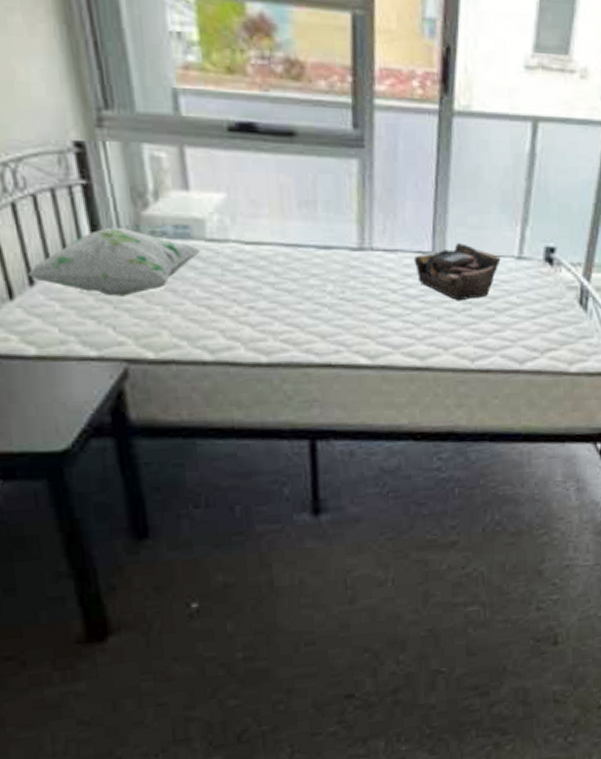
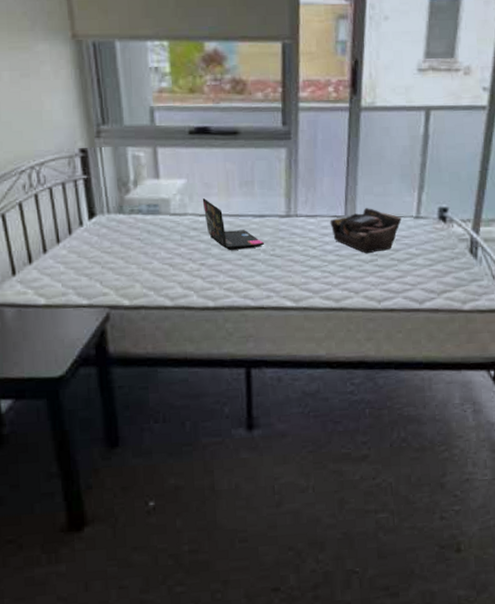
decorative pillow: present [27,227,202,297] -> none [43,208,167,259]
laptop: none [248,221,332,290] -> present [202,198,265,250]

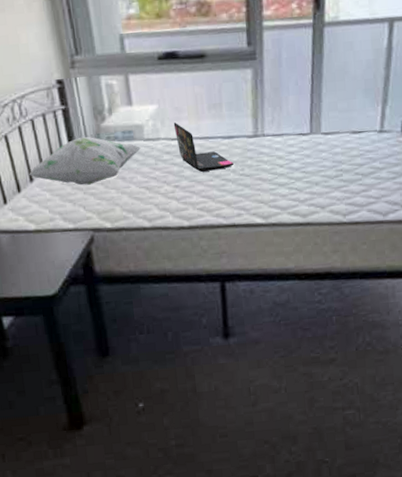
decorative pillow: none [43,208,167,259] -> present [29,136,142,186]
tote bag: present [330,208,402,254] -> none [296,124,366,170]

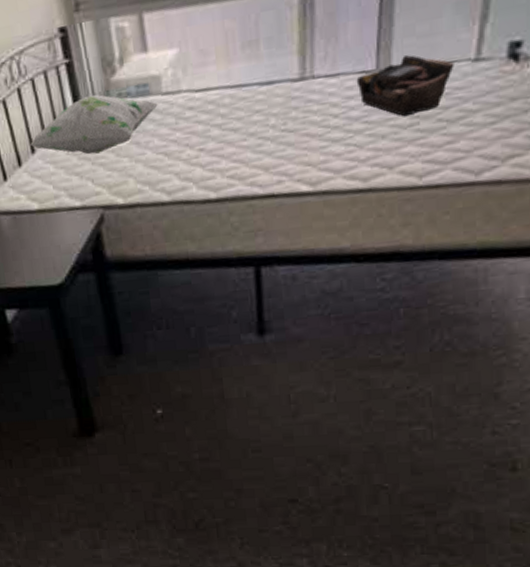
laptop: present [173,123,235,172] -> none [198,69,275,130]
tote bag: none [296,124,366,170] -> present [356,55,454,117]

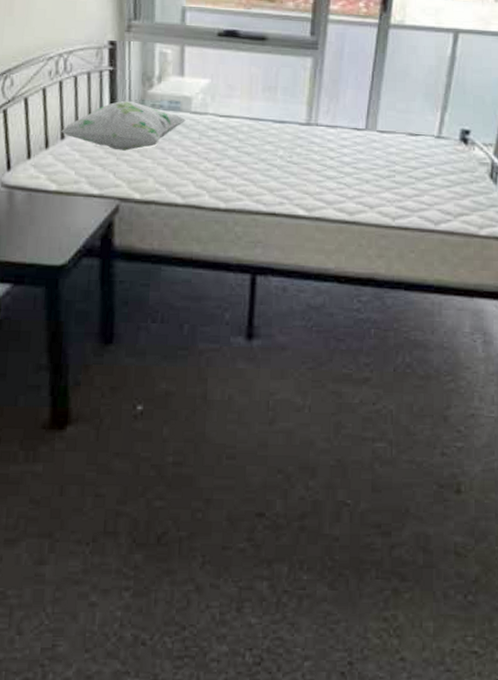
tote bag: present [356,55,454,117] -> none [350,123,422,169]

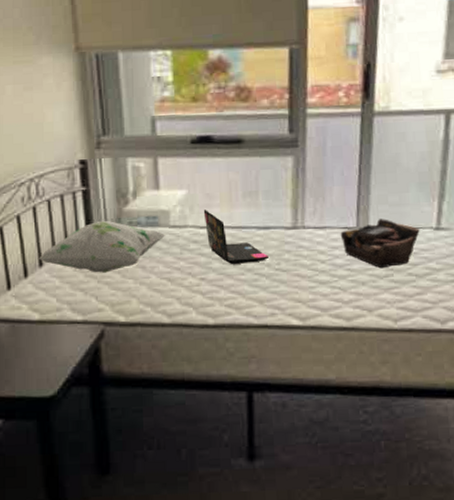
laptop: none [224,100,283,154] -> present [203,210,270,264]
tote bag: none [350,123,422,169] -> present [340,219,420,269]

